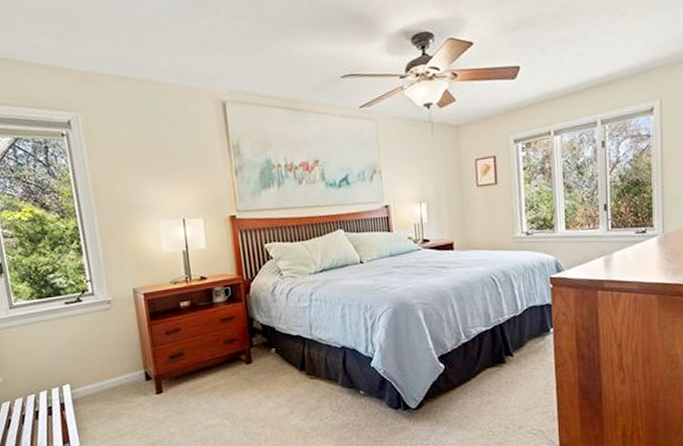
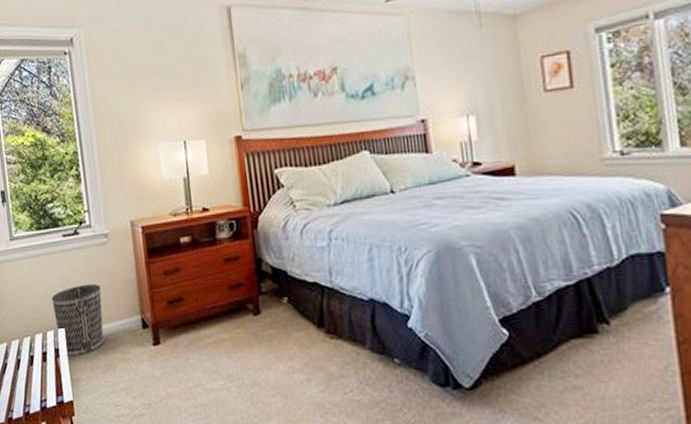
wastebasket: none [55,344,109,409] -> present [51,283,104,356]

